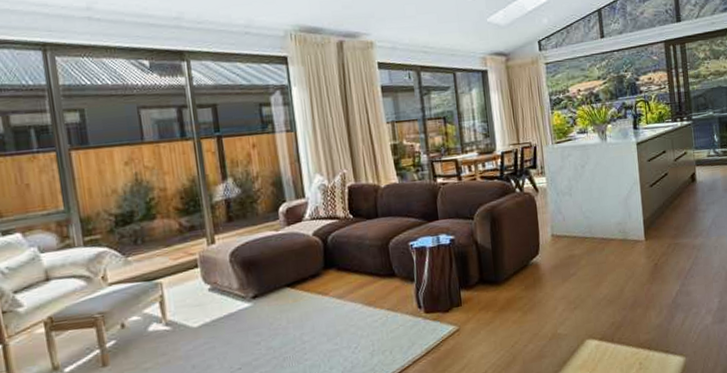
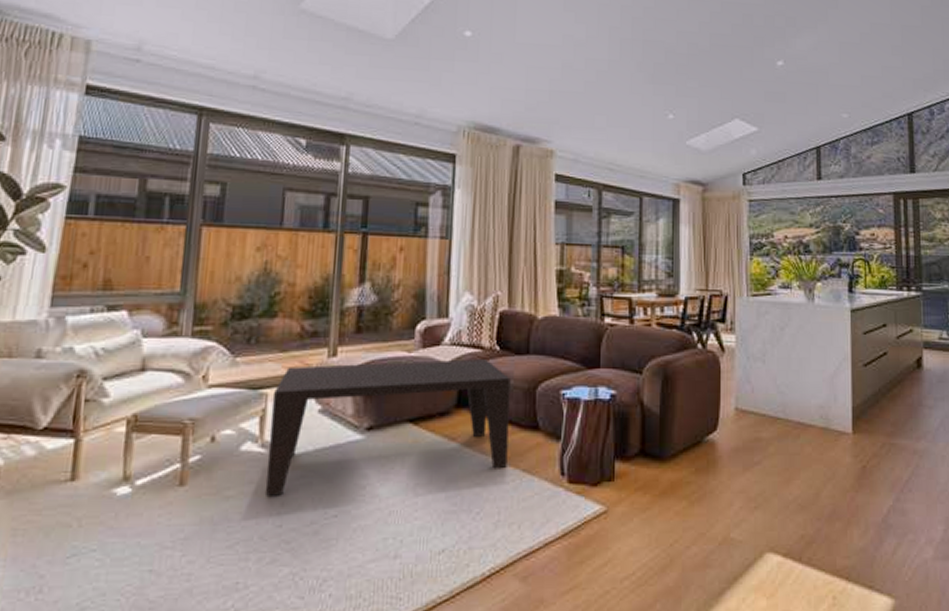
coffee table: none [166,227,374,363] -> present [264,359,511,496]

